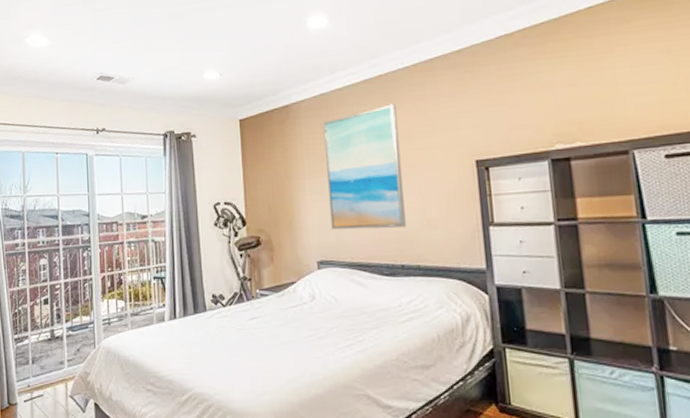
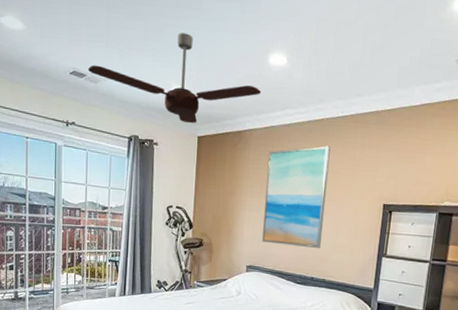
ceiling fan: none [115,15,304,108] -> present [88,33,262,124]

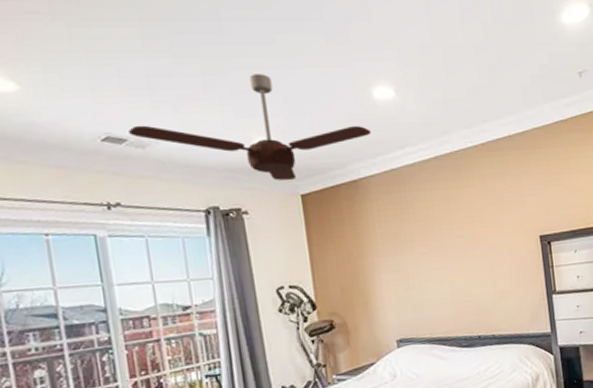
wall art: present [262,146,331,249] -> none [395,181,481,307]

